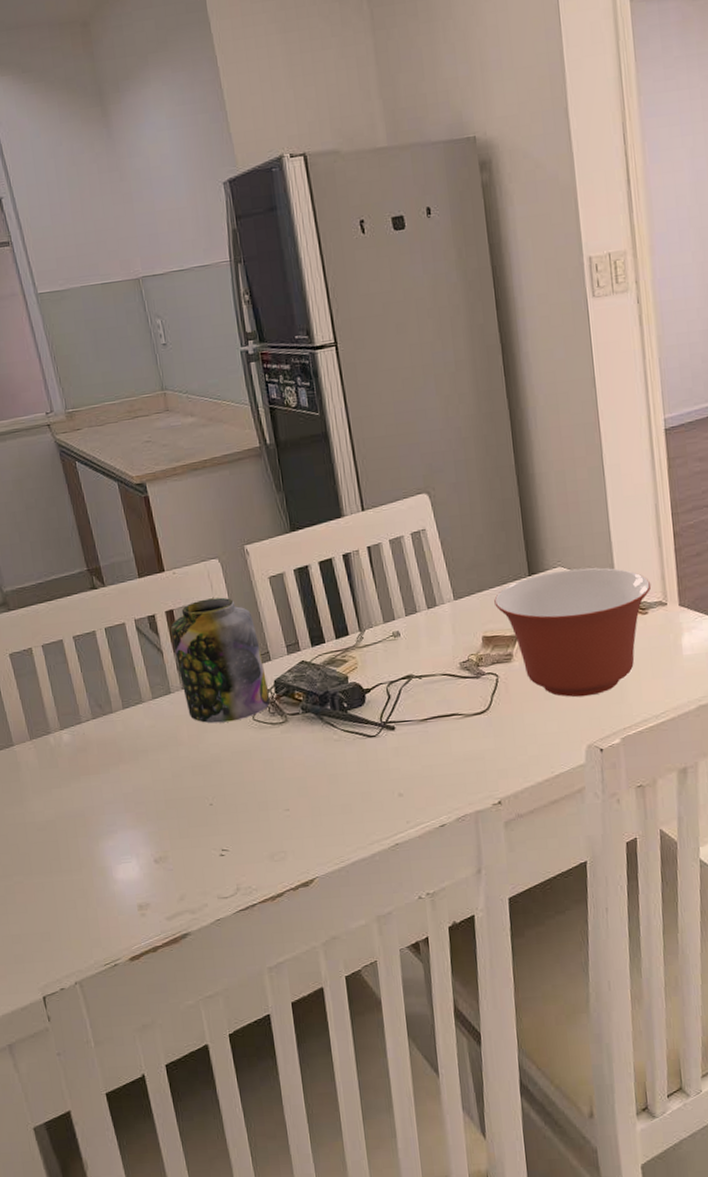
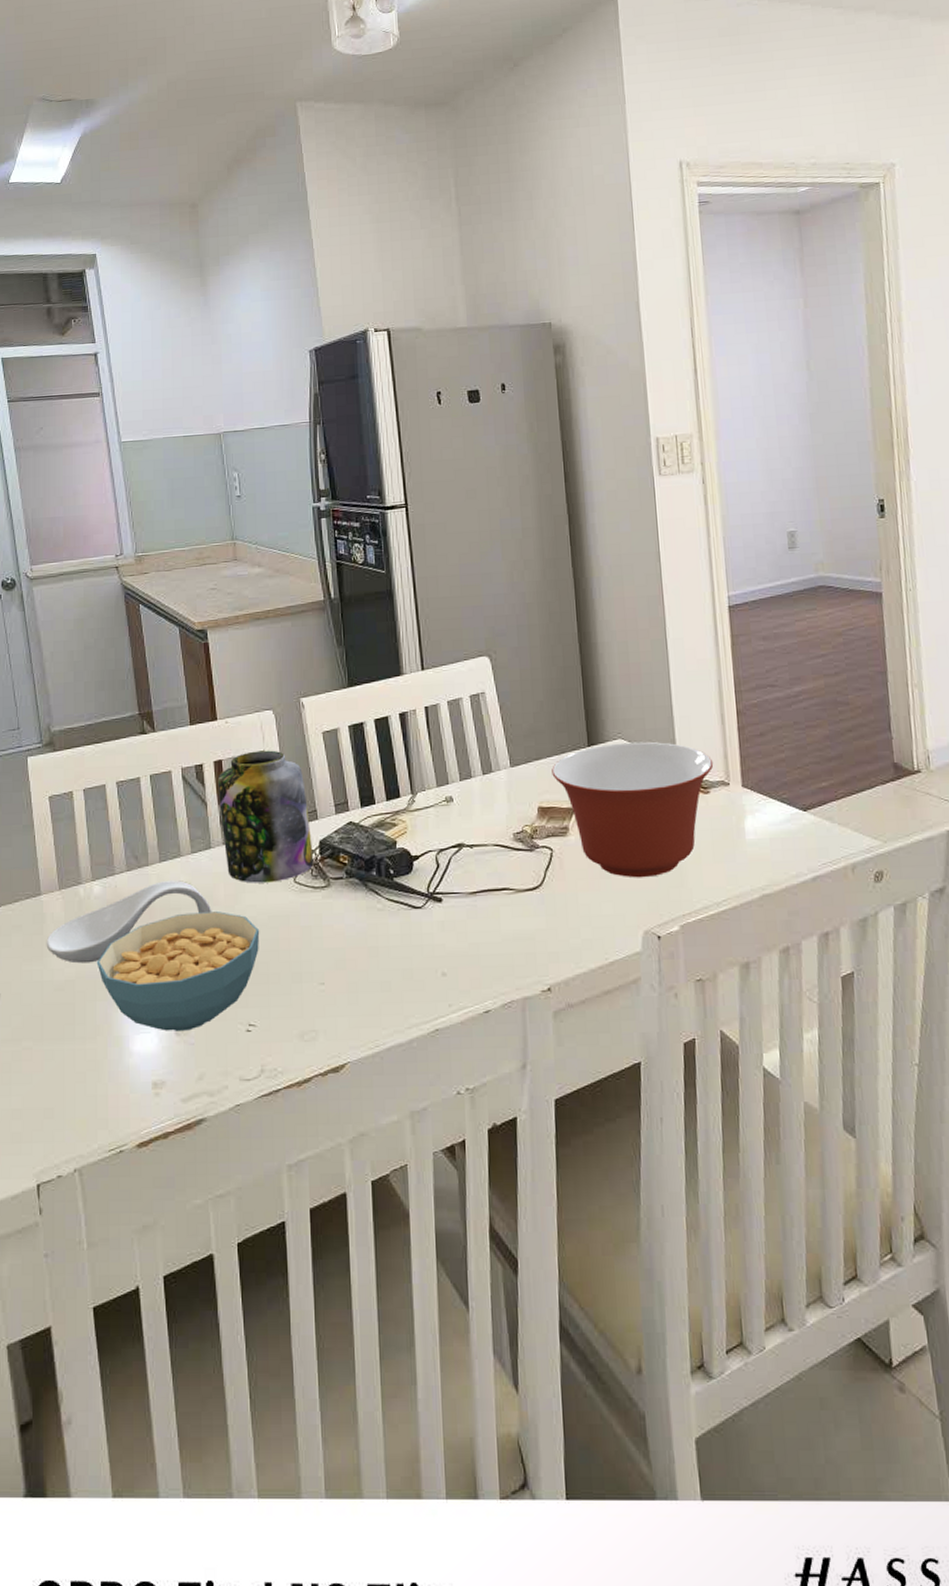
spoon rest: none [24,725,178,806] -> present [46,881,212,964]
cereal bowl: none [73,750,226,860] -> present [96,910,259,1031]

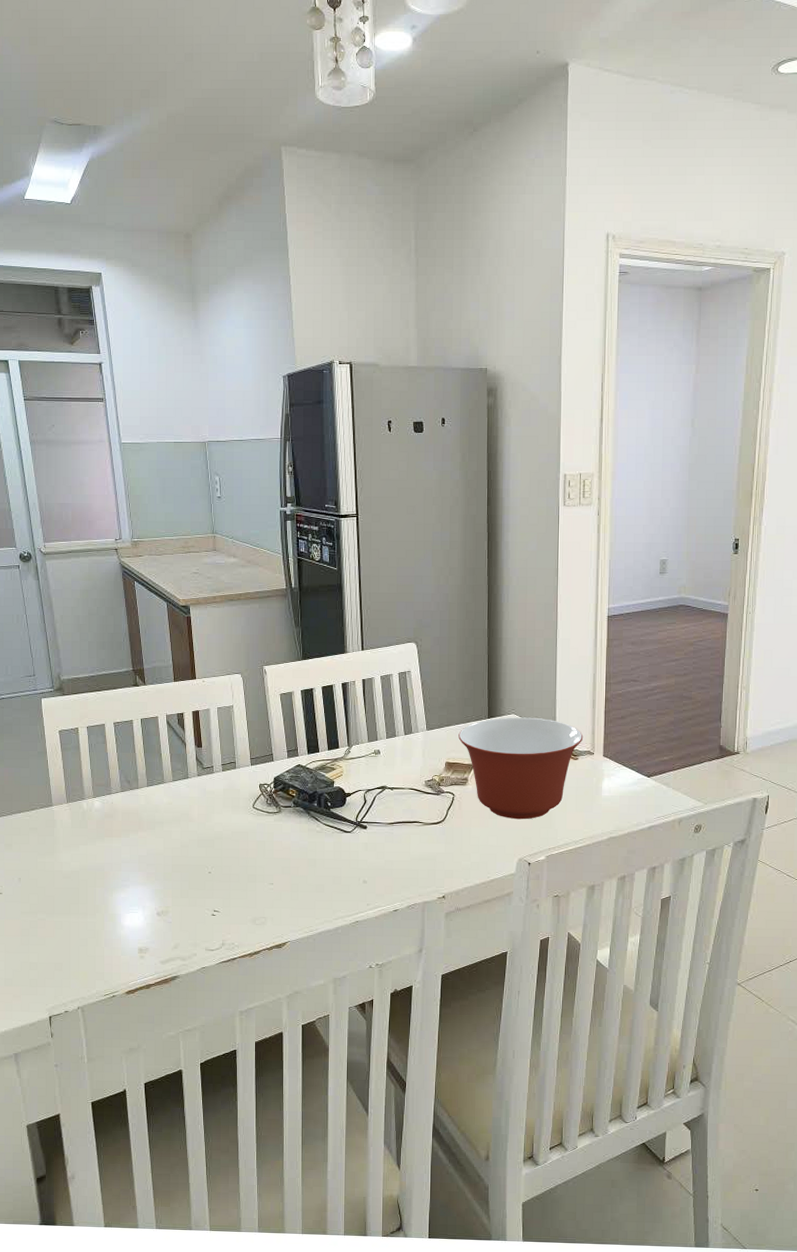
spoon rest: present [46,881,212,964] -> none [56,801,188,859]
cereal bowl: present [96,910,259,1031] -> none [96,825,224,913]
jar: present [217,750,314,883] -> none [195,705,269,807]

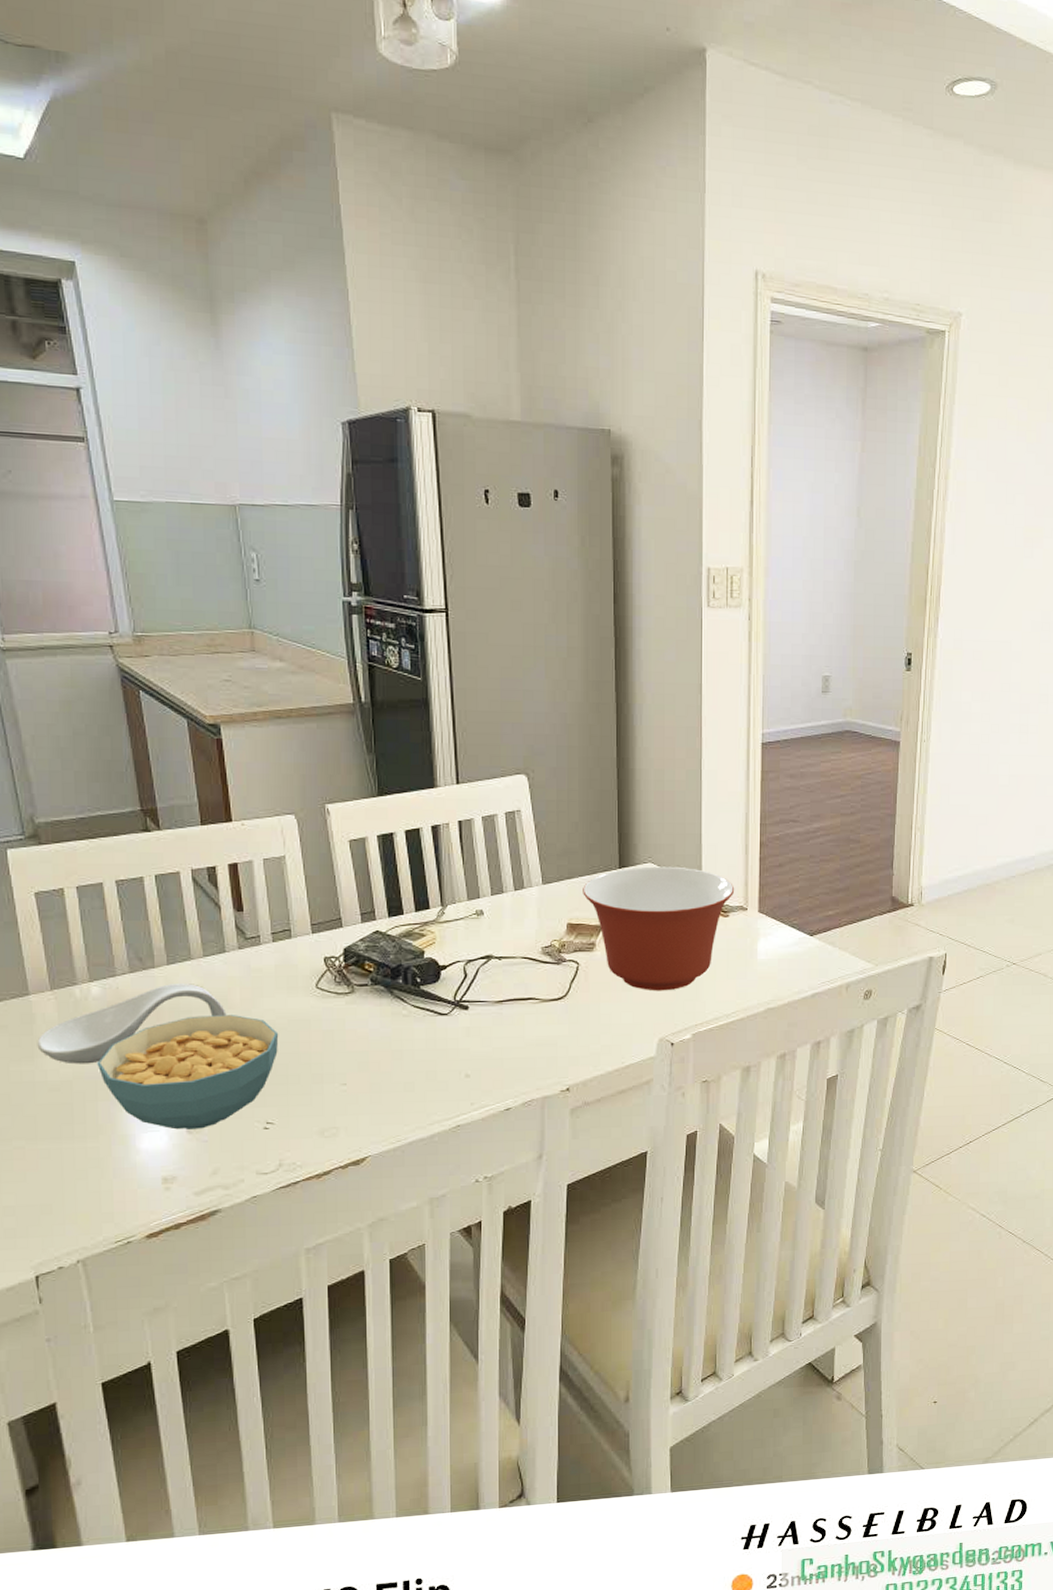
spoon rest: none [56,801,188,859] -> present [37,984,227,1064]
cereal bowl: none [96,825,224,913] -> present [97,1014,278,1130]

